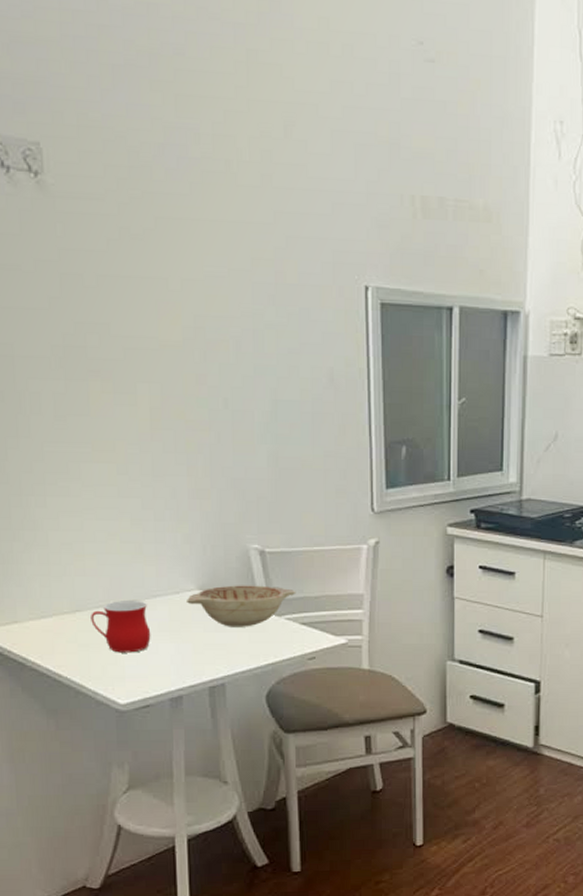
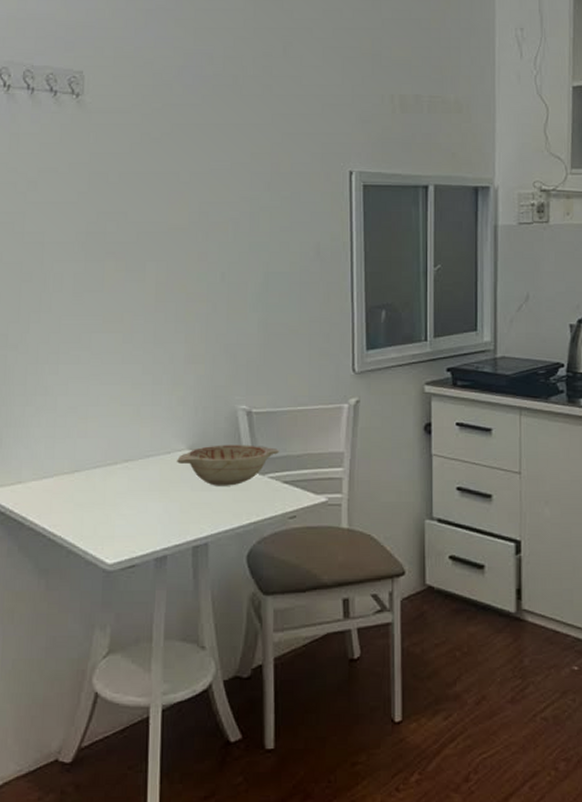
mug: present [91,599,151,653] -> none [88,460,142,512]

